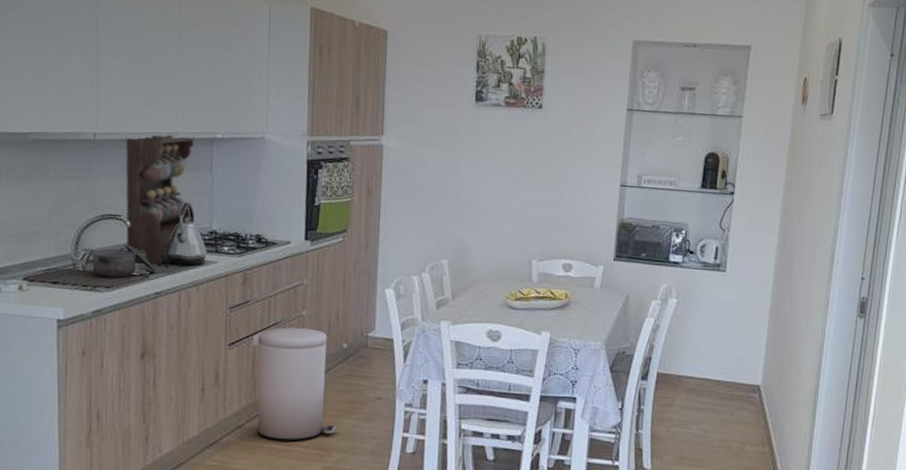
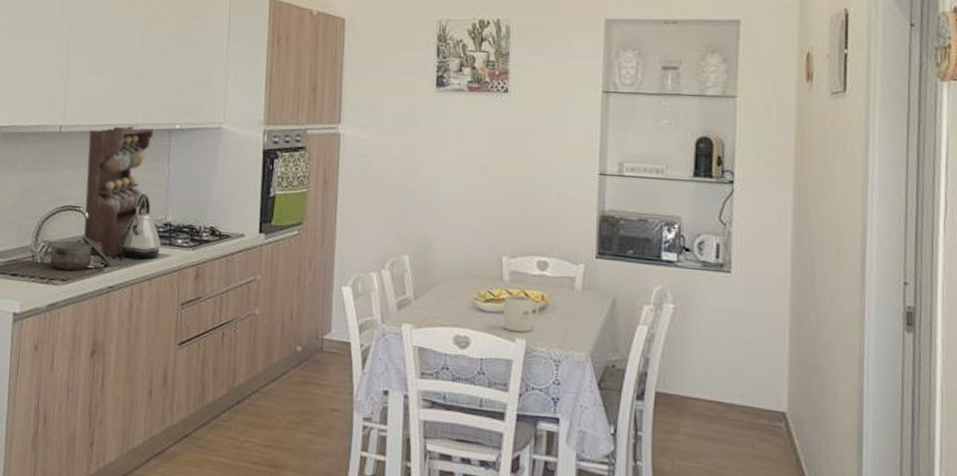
pedal bin: present [252,327,337,443] -> none [202,326,289,457]
mug: none [531,293,563,327] -> present [503,294,540,333]

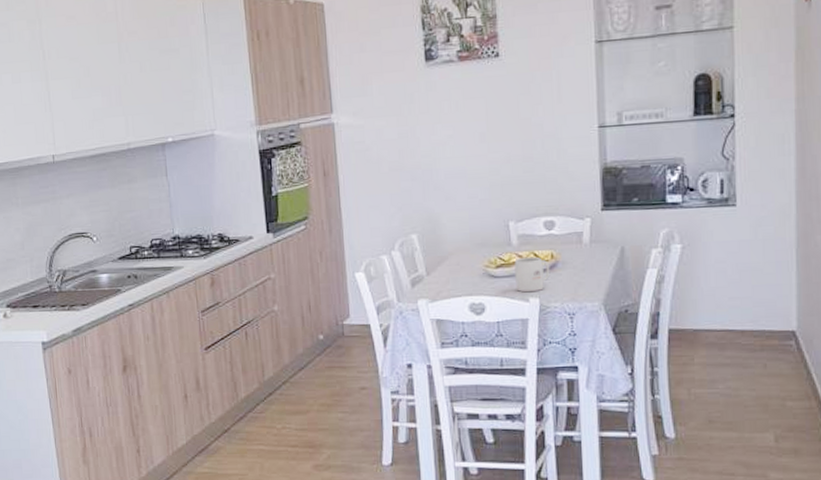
cooking pot: present [49,236,110,271] -> none [64,260,126,296]
spice rack: present [84,126,154,257] -> none [82,144,154,278]
kettle: present [121,193,162,260] -> none [133,210,173,276]

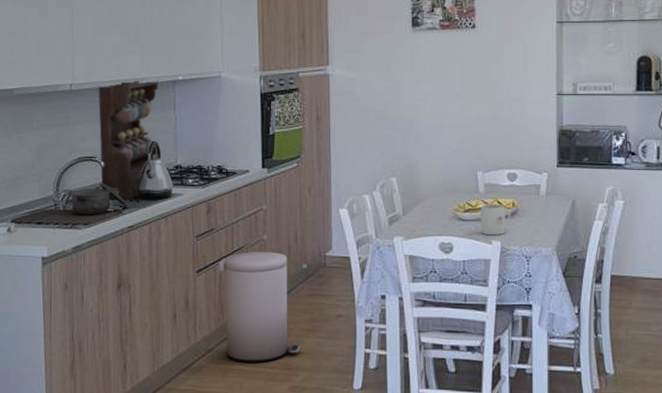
cooking pot: none [64,260,126,296] -> present [70,183,128,215]
spice rack: none [82,144,154,278] -> present [98,80,158,200]
kettle: none [133,210,173,276] -> present [136,140,174,200]
pedal bin: none [227,323,323,443] -> present [218,251,301,364]

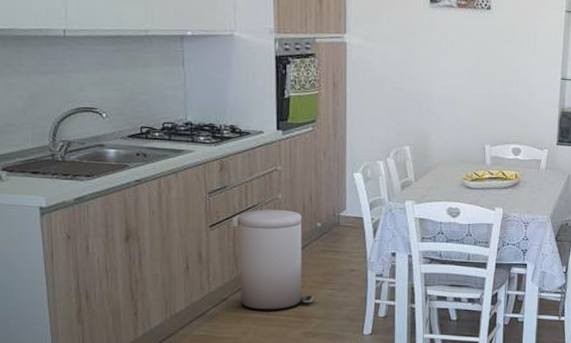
cooking pot: present [70,183,128,215] -> none [68,135,134,168]
spice rack: present [98,80,158,200] -> none [96,31,166,154]
kettle: present [136,140,174,200] -> none [143,95,184,156]
mug: present [481,204,511,236] -> none [485,174,514,203]

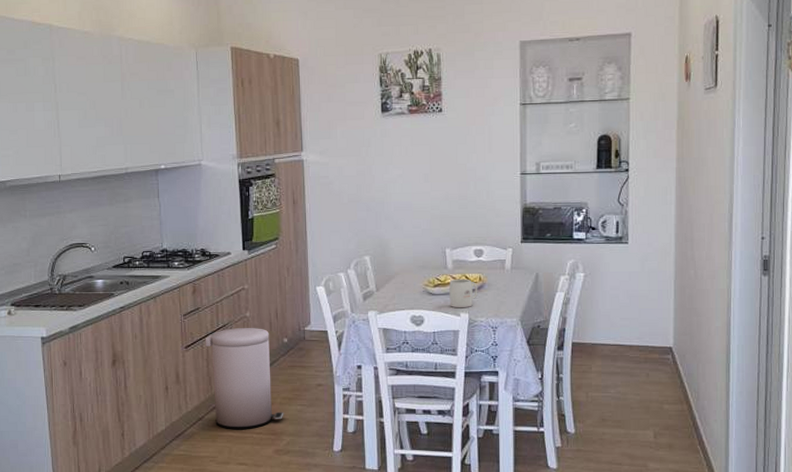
mug: none [485,174,514,203] -> present [449,278,478,308]

